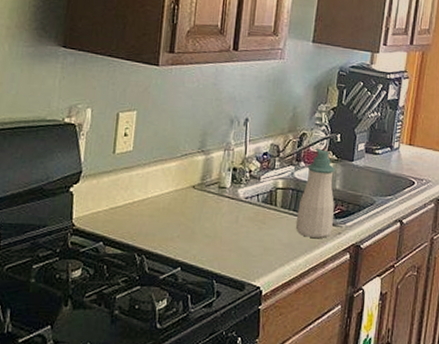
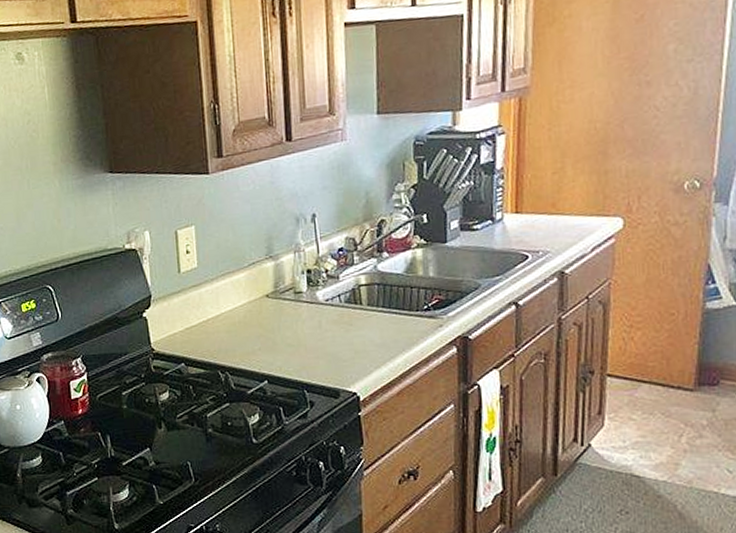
soap bottle: present [295,148,335,238] -> none [387,233,432,334]

